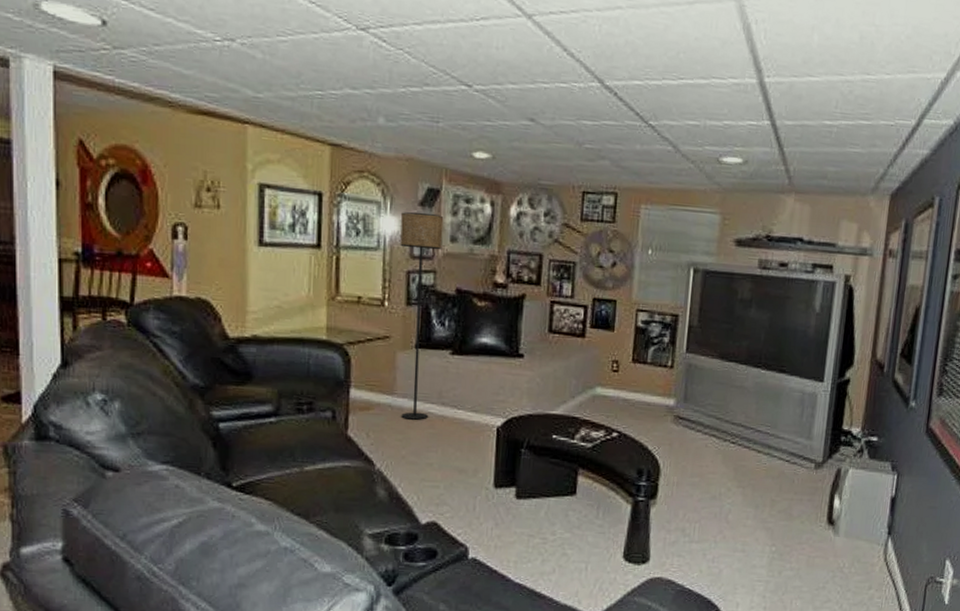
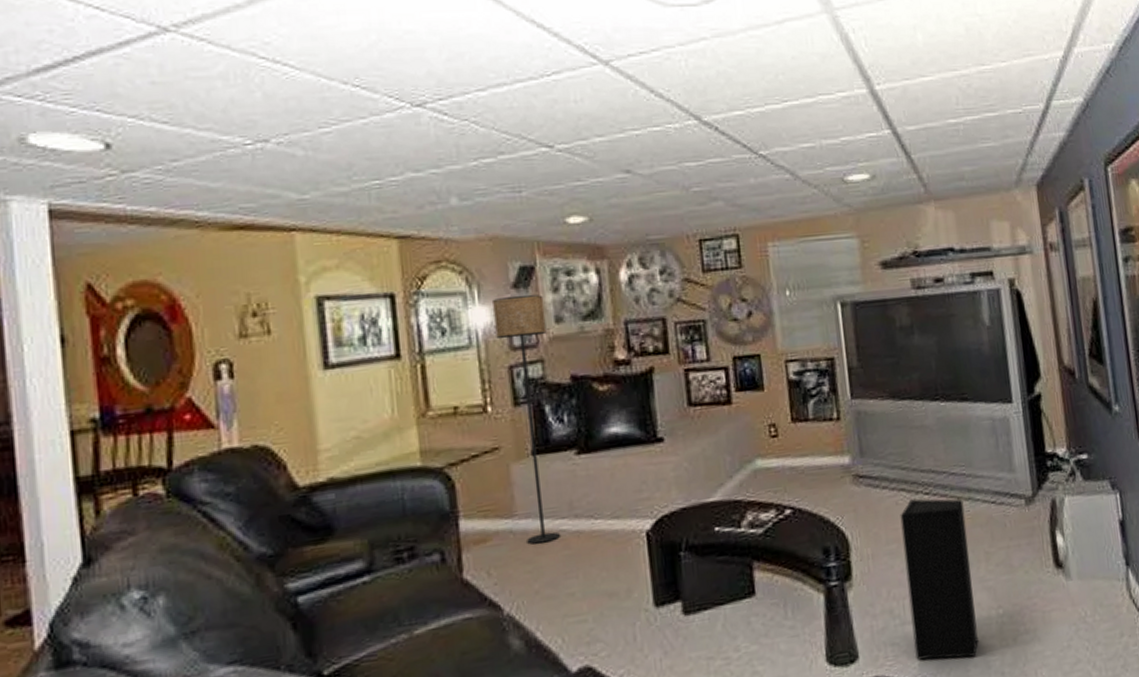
speaker: none [696,445,763,579] -> present [900,499,978,660]

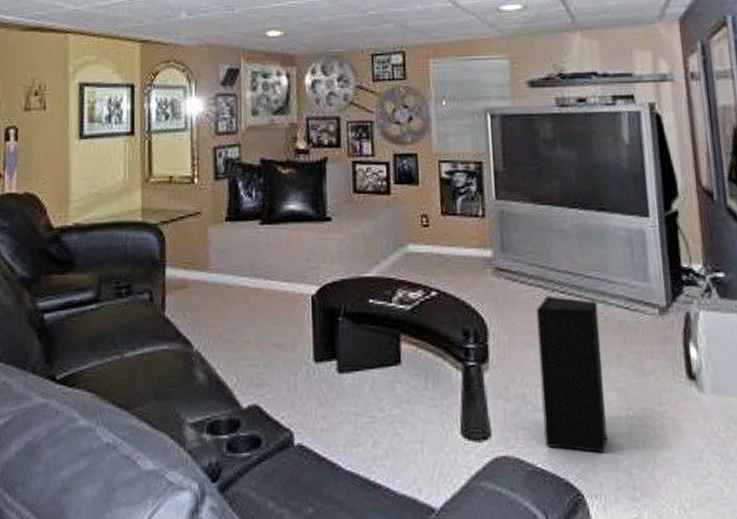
floor lamp: present [493,295,560,545] -> none [206,92,245,295]

